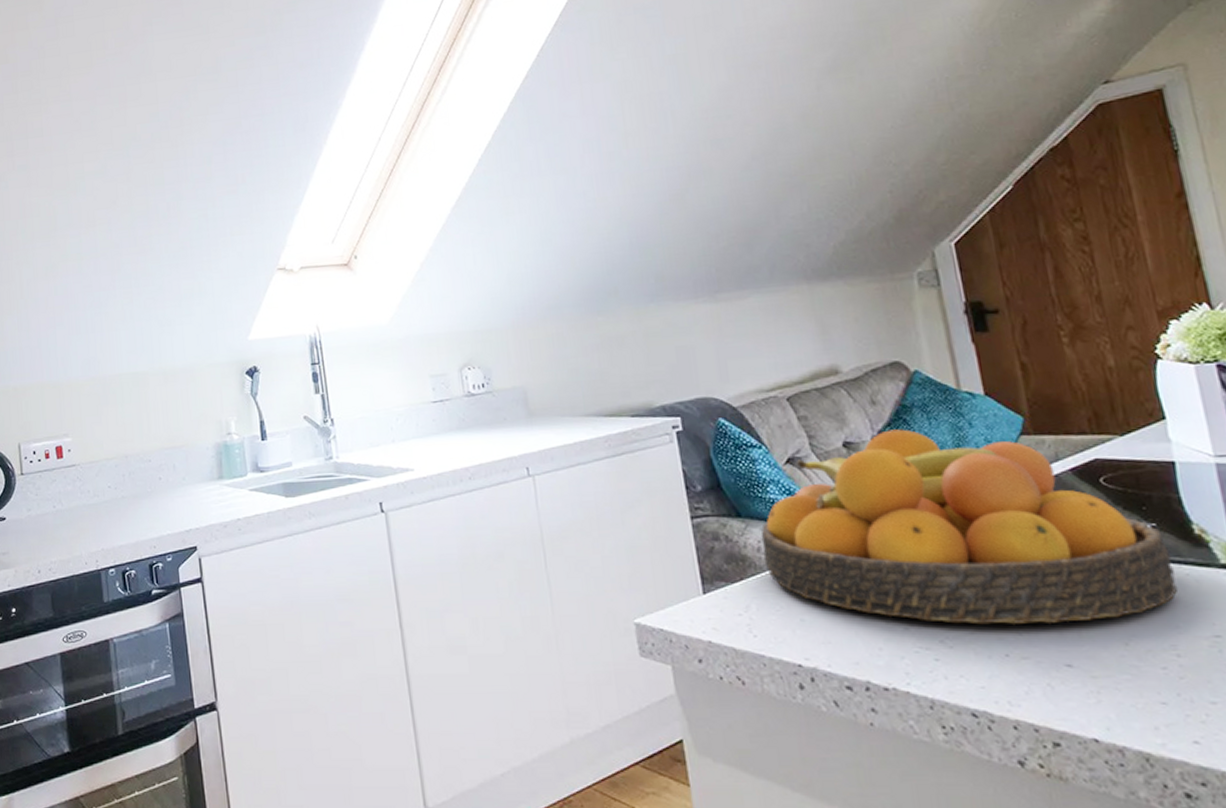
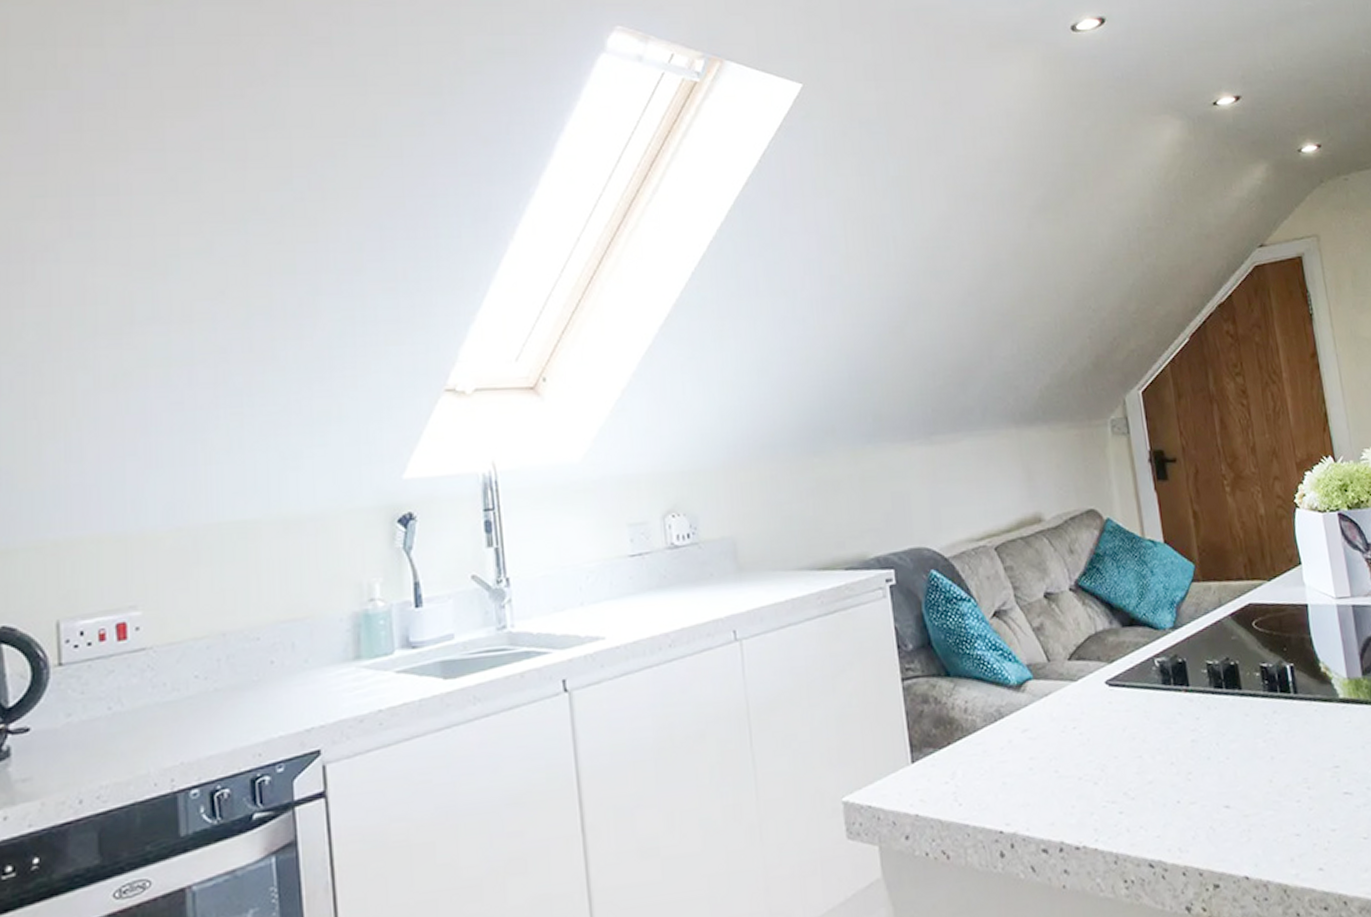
fruit bowl: present [761,429,1177,625] -> none [968,578,1308,774]

